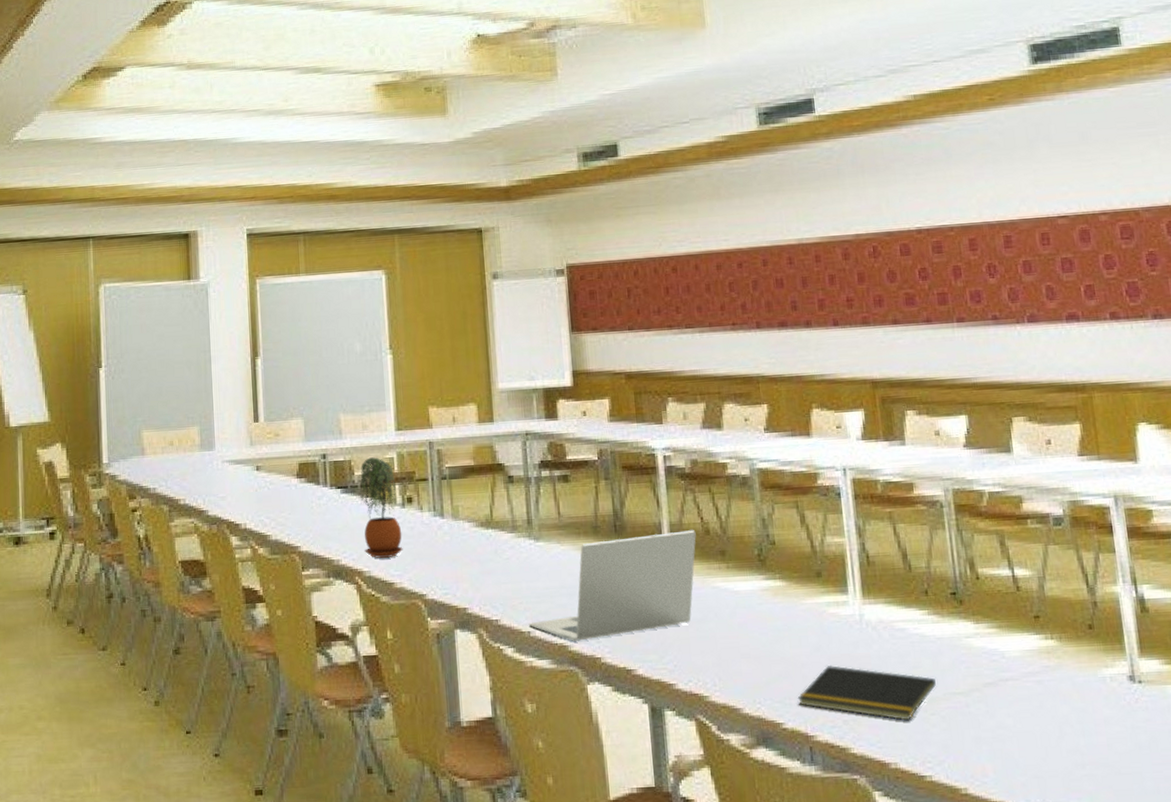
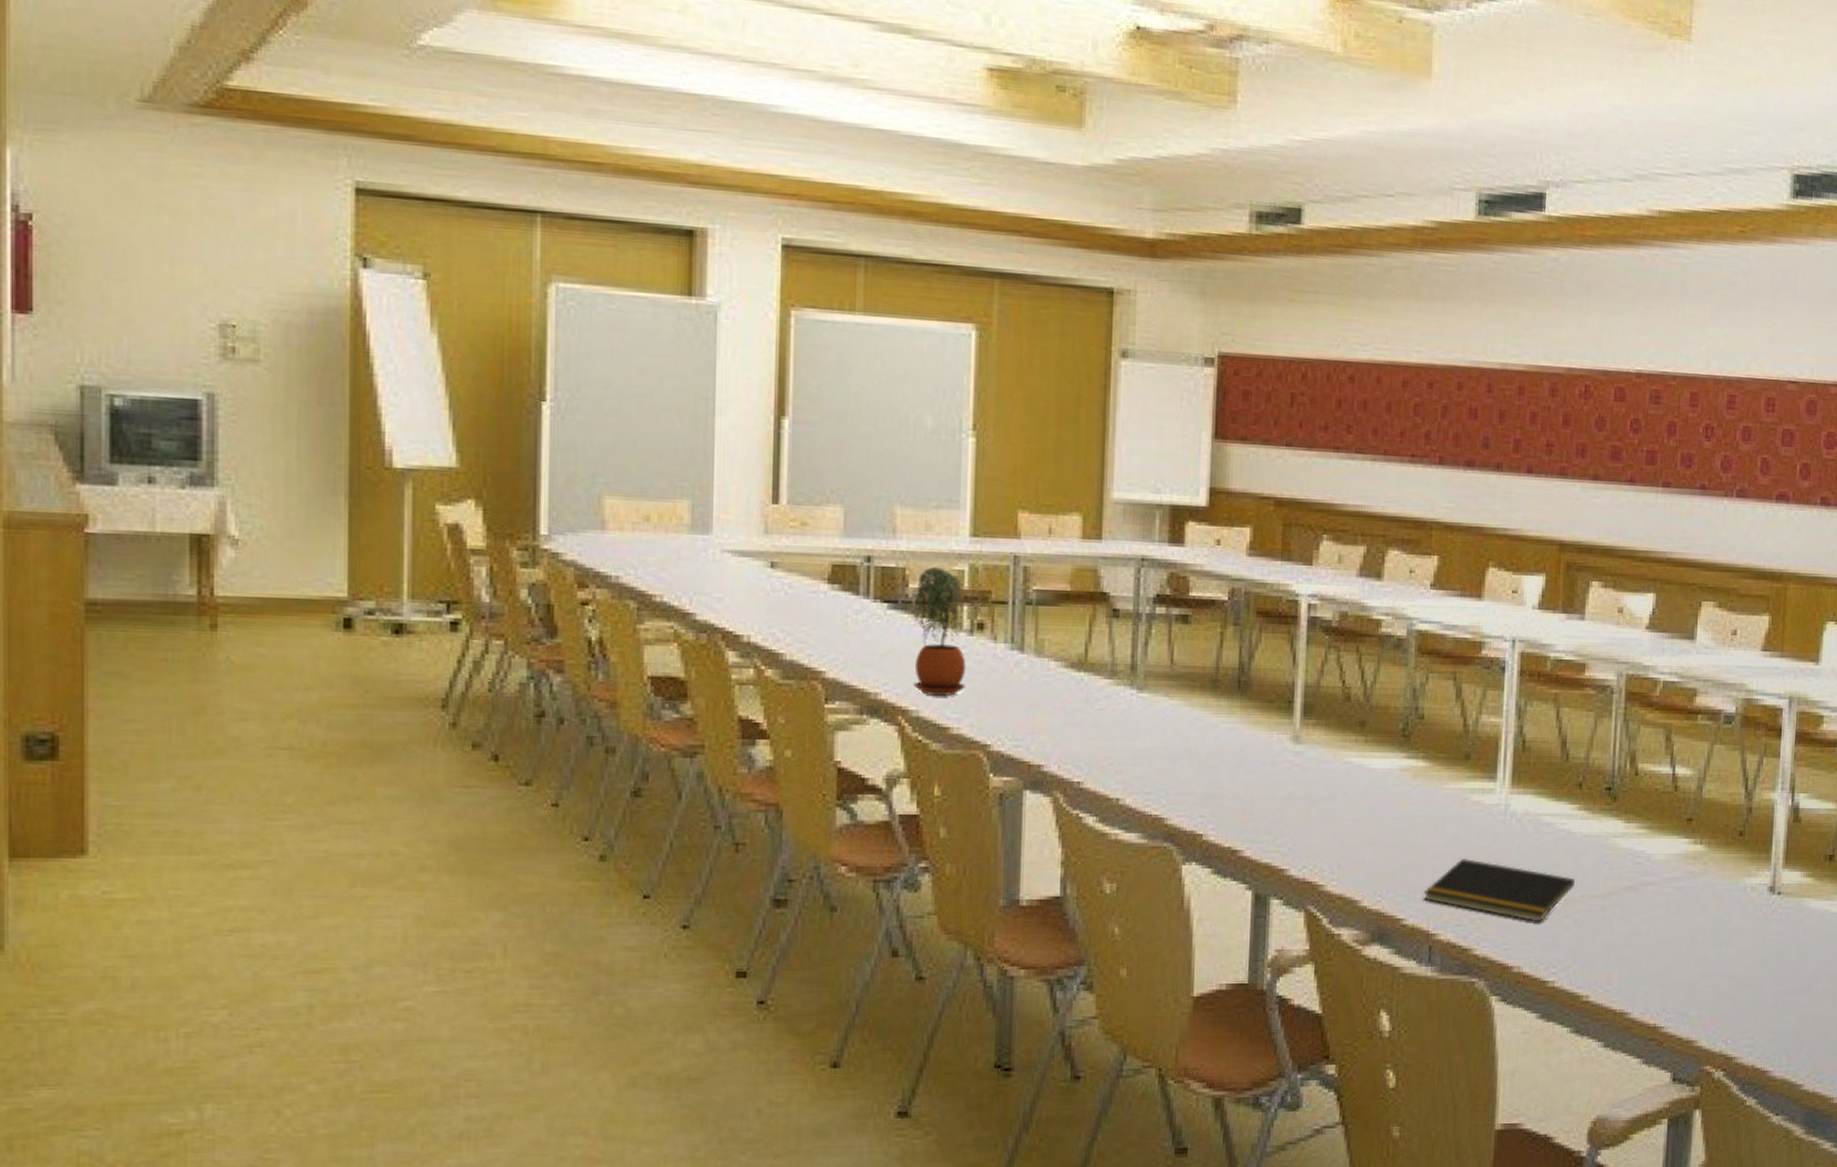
laptop: present [528,530,696,641] -> none [1118,694,1334,813]

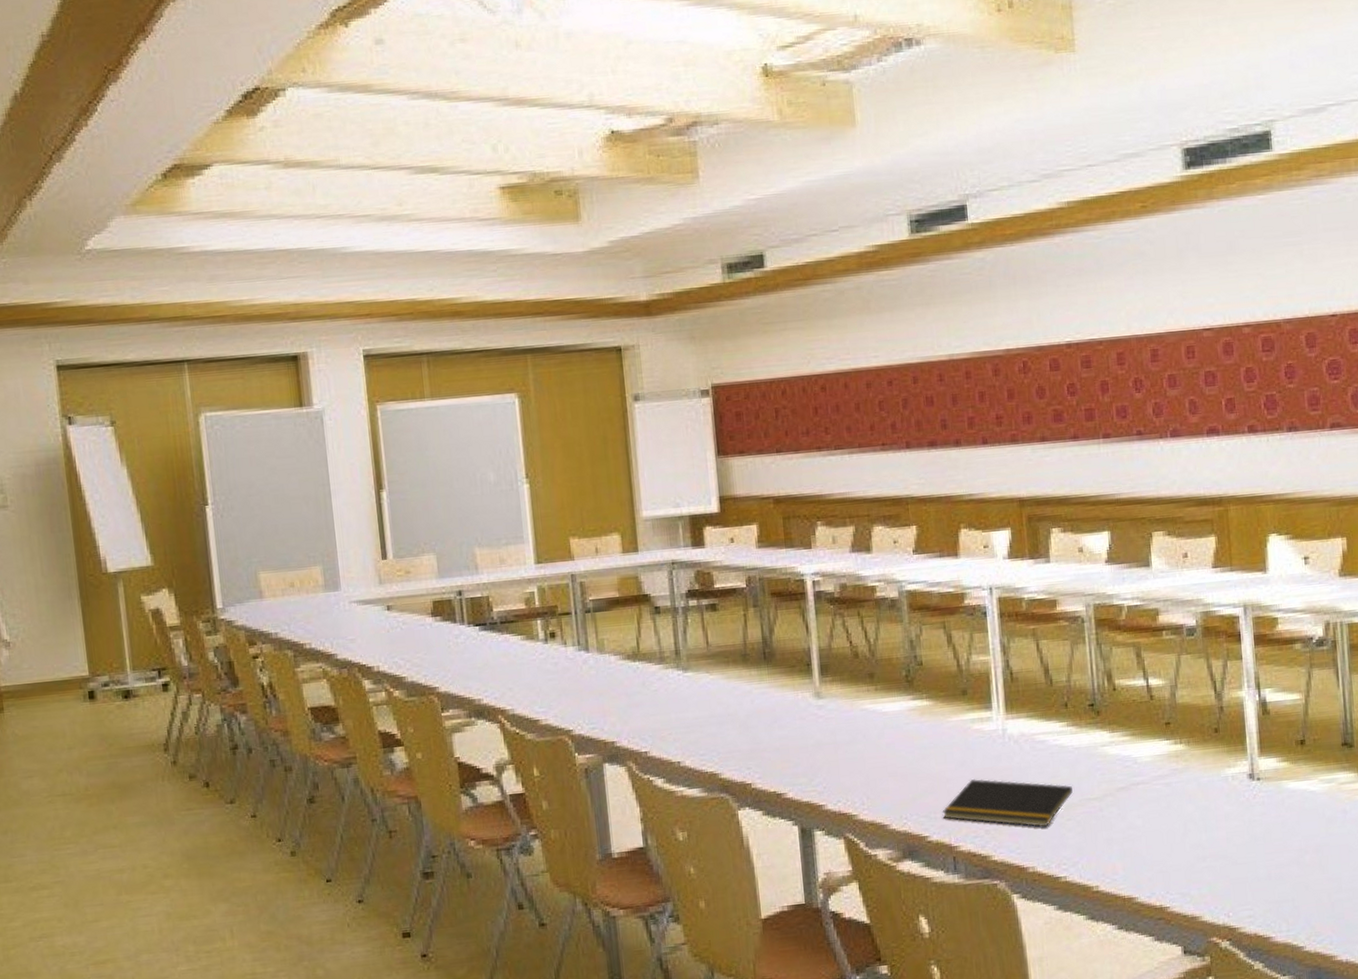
potted plant: present [914,567,966,696] -> none [499,592,548,696]

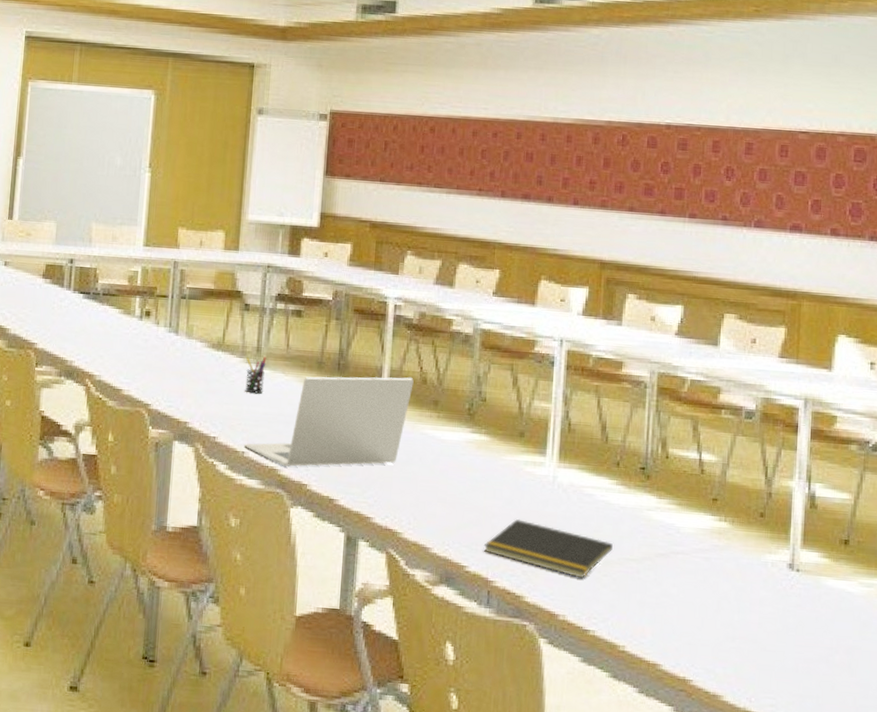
pen holder: none [665,658,690,700] -> present [245,356,267,394]
laptop: none [678,654,845,769] -> present [243,376,414,467]

